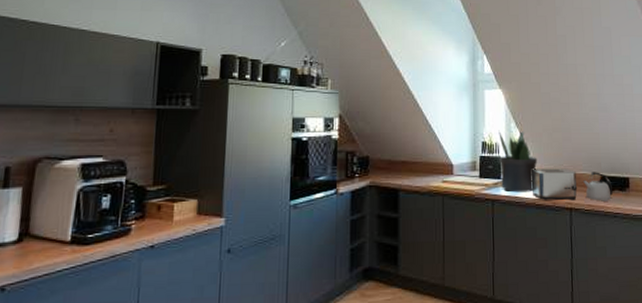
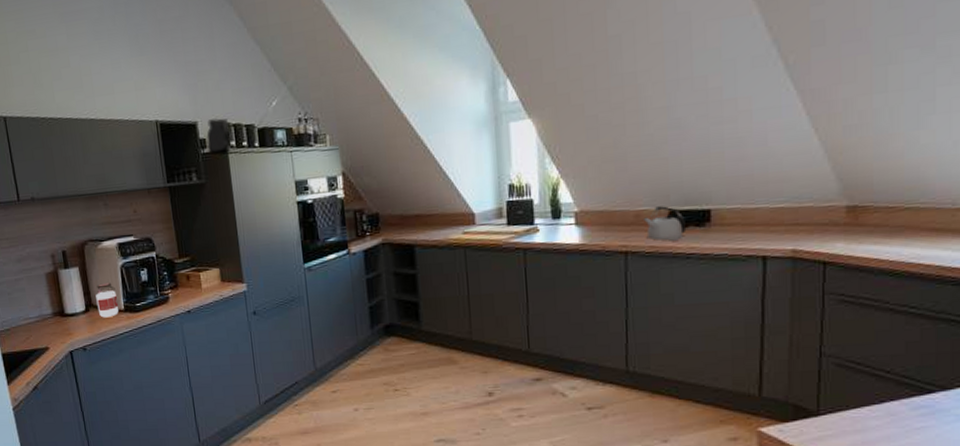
jar: none [35,208,66,251] -> present [95,283,119,318]
jar: none [208,49,235,84] -> present [206,118,231,155]
planter: present [498,130,538,193] -> none [529,166,581,239]
toaster: present [531,168,578,201] -> none [573,205,636,246]

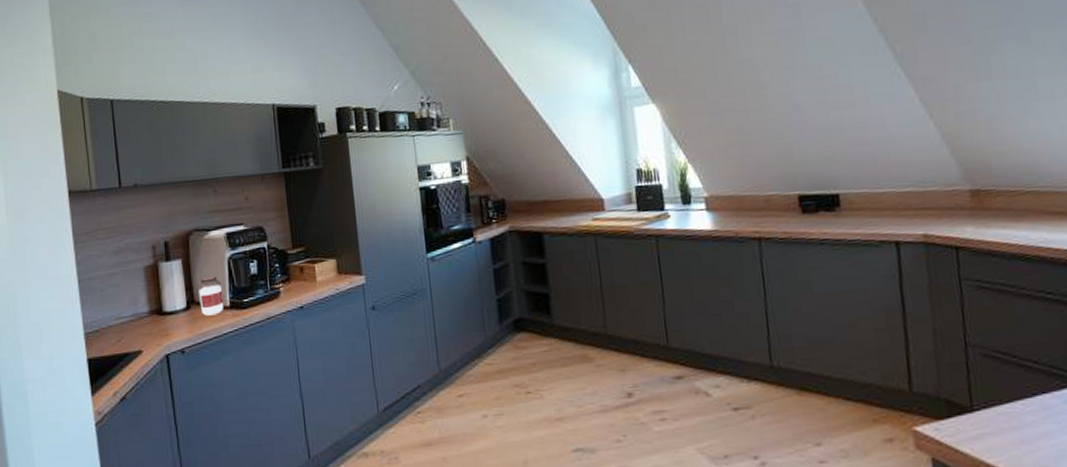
jar: present [206,118,231,155] -> none [325,102,351,140]
kettle: present [642,206,685,241] -> none [772,190,817,227]

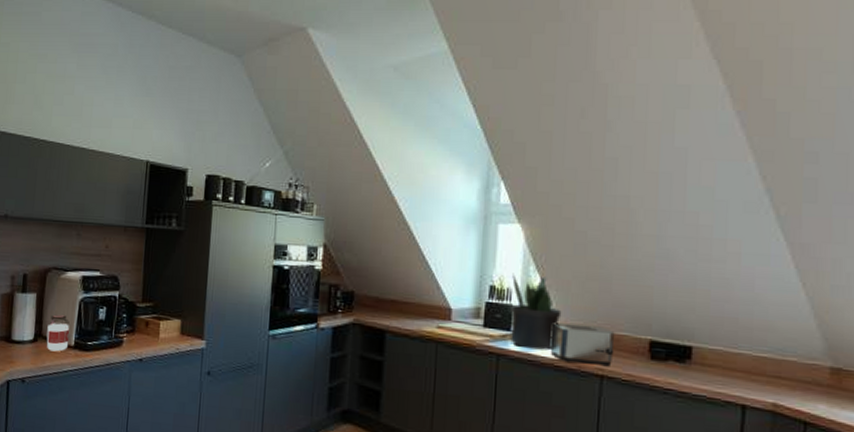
planter: none [656,151,711,225] -> present [510,273,562,351]
toaster: none [704,190,767,232] -> present [550,323,615,367]

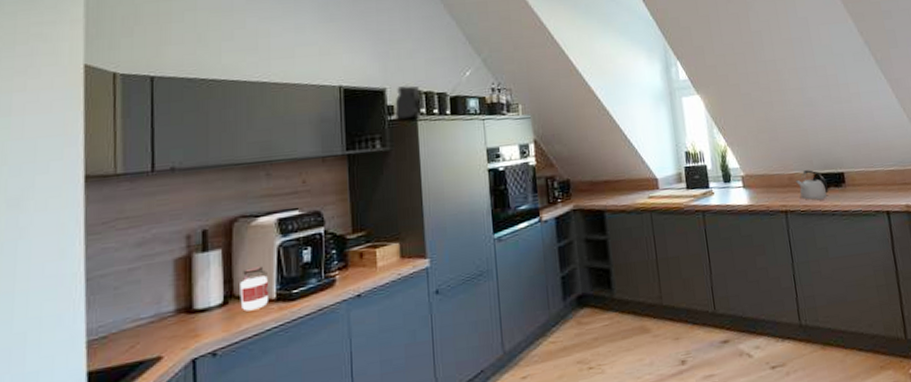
jar: none [193,169,220,206] -> present [395,85,422,122]
planter: present [510,273,562,351] -> none [701,136,746,201]
toaster: present [550,323,615,367] -> none [741,169,791,207]
kettle: none [622,334,665,373] -> present [795,170,829,200]

